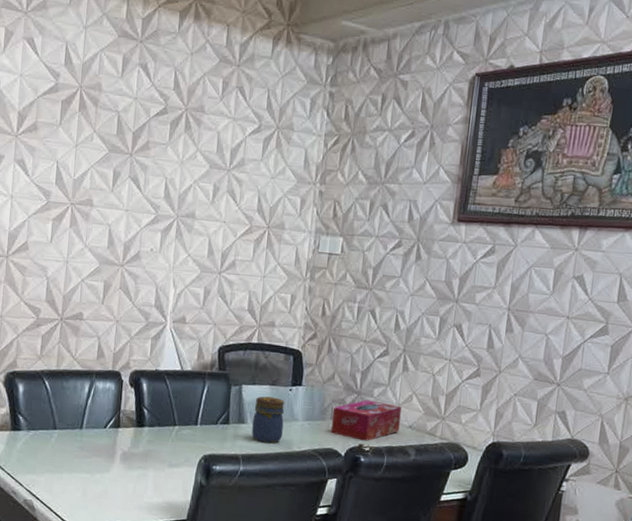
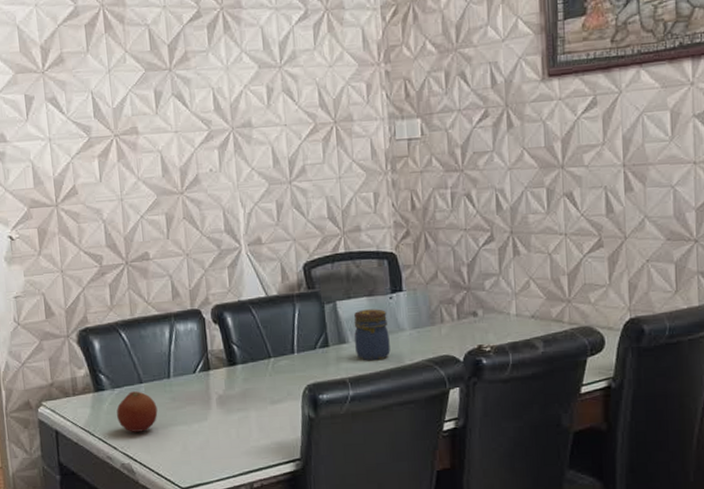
fruit: none [28,435,66,474] -> present [116,391,158,432]
tissue box: present [330,400,402,441] -> none [442,294,521,341]

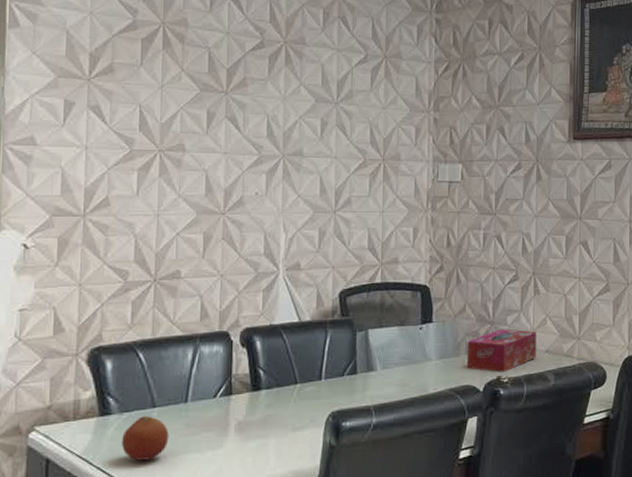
jar: present [354,309,390,361] -> none [383,338,416,389]
tissue box: none [442,294,521,341] -> present [466,329,536,372]

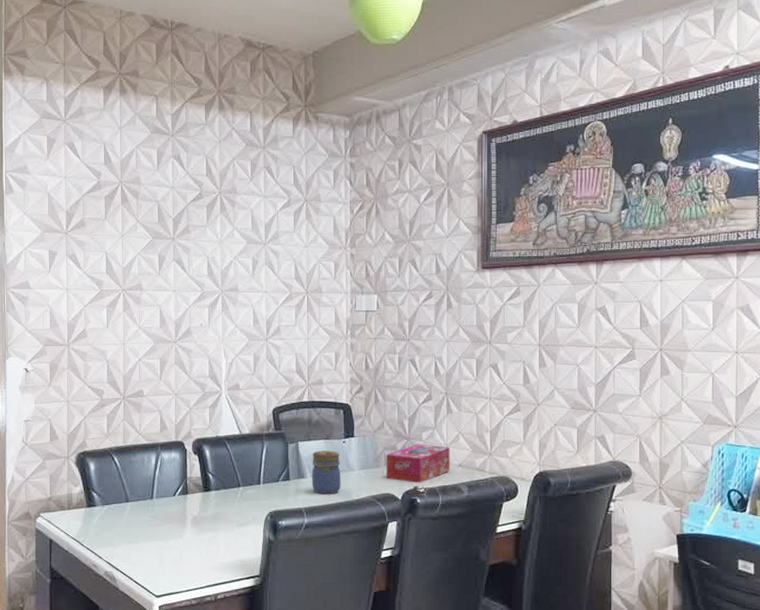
fruit: present [122,416,169,461] -> none [105,509,140,544]
jar: none [383,338,416,389] -> present [312,450,341,495]

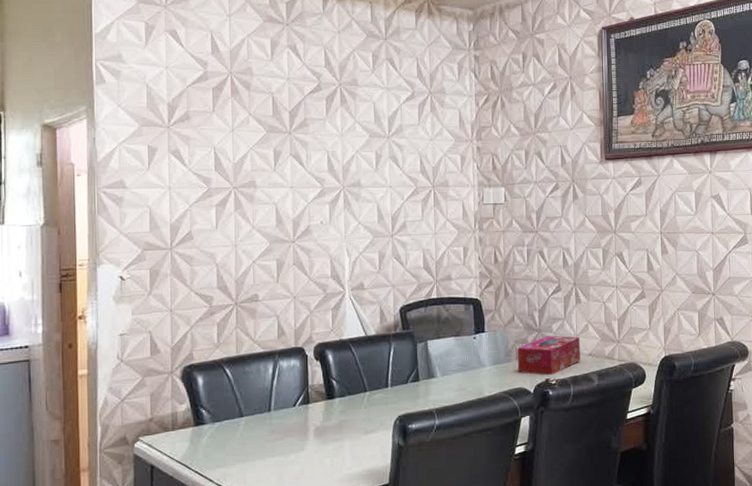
jar: present [312,450,341,495] -> none [442,347,472,394]

